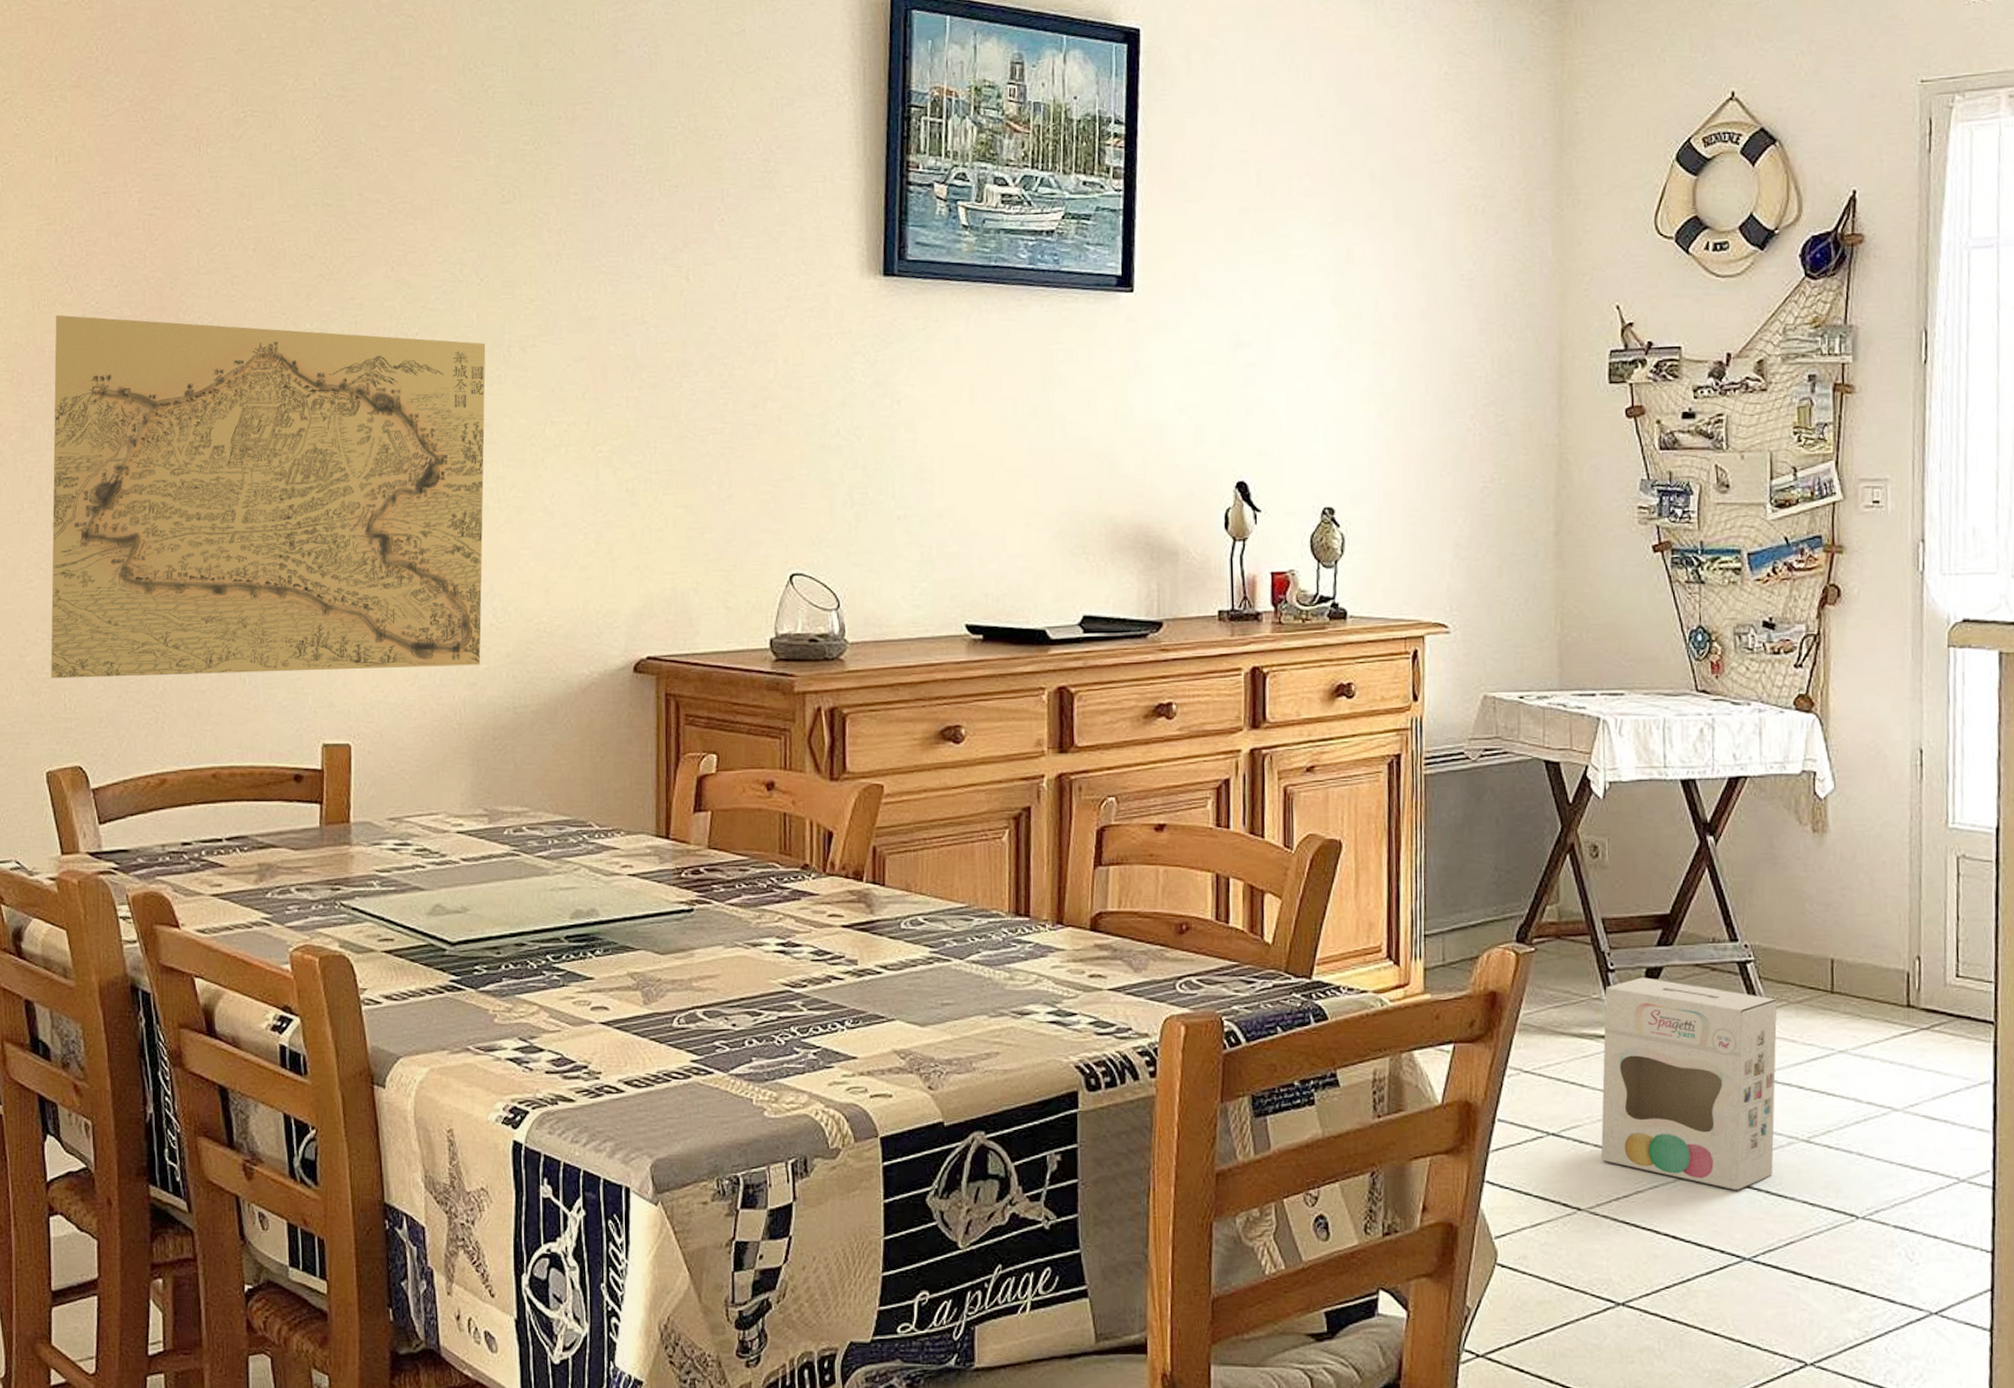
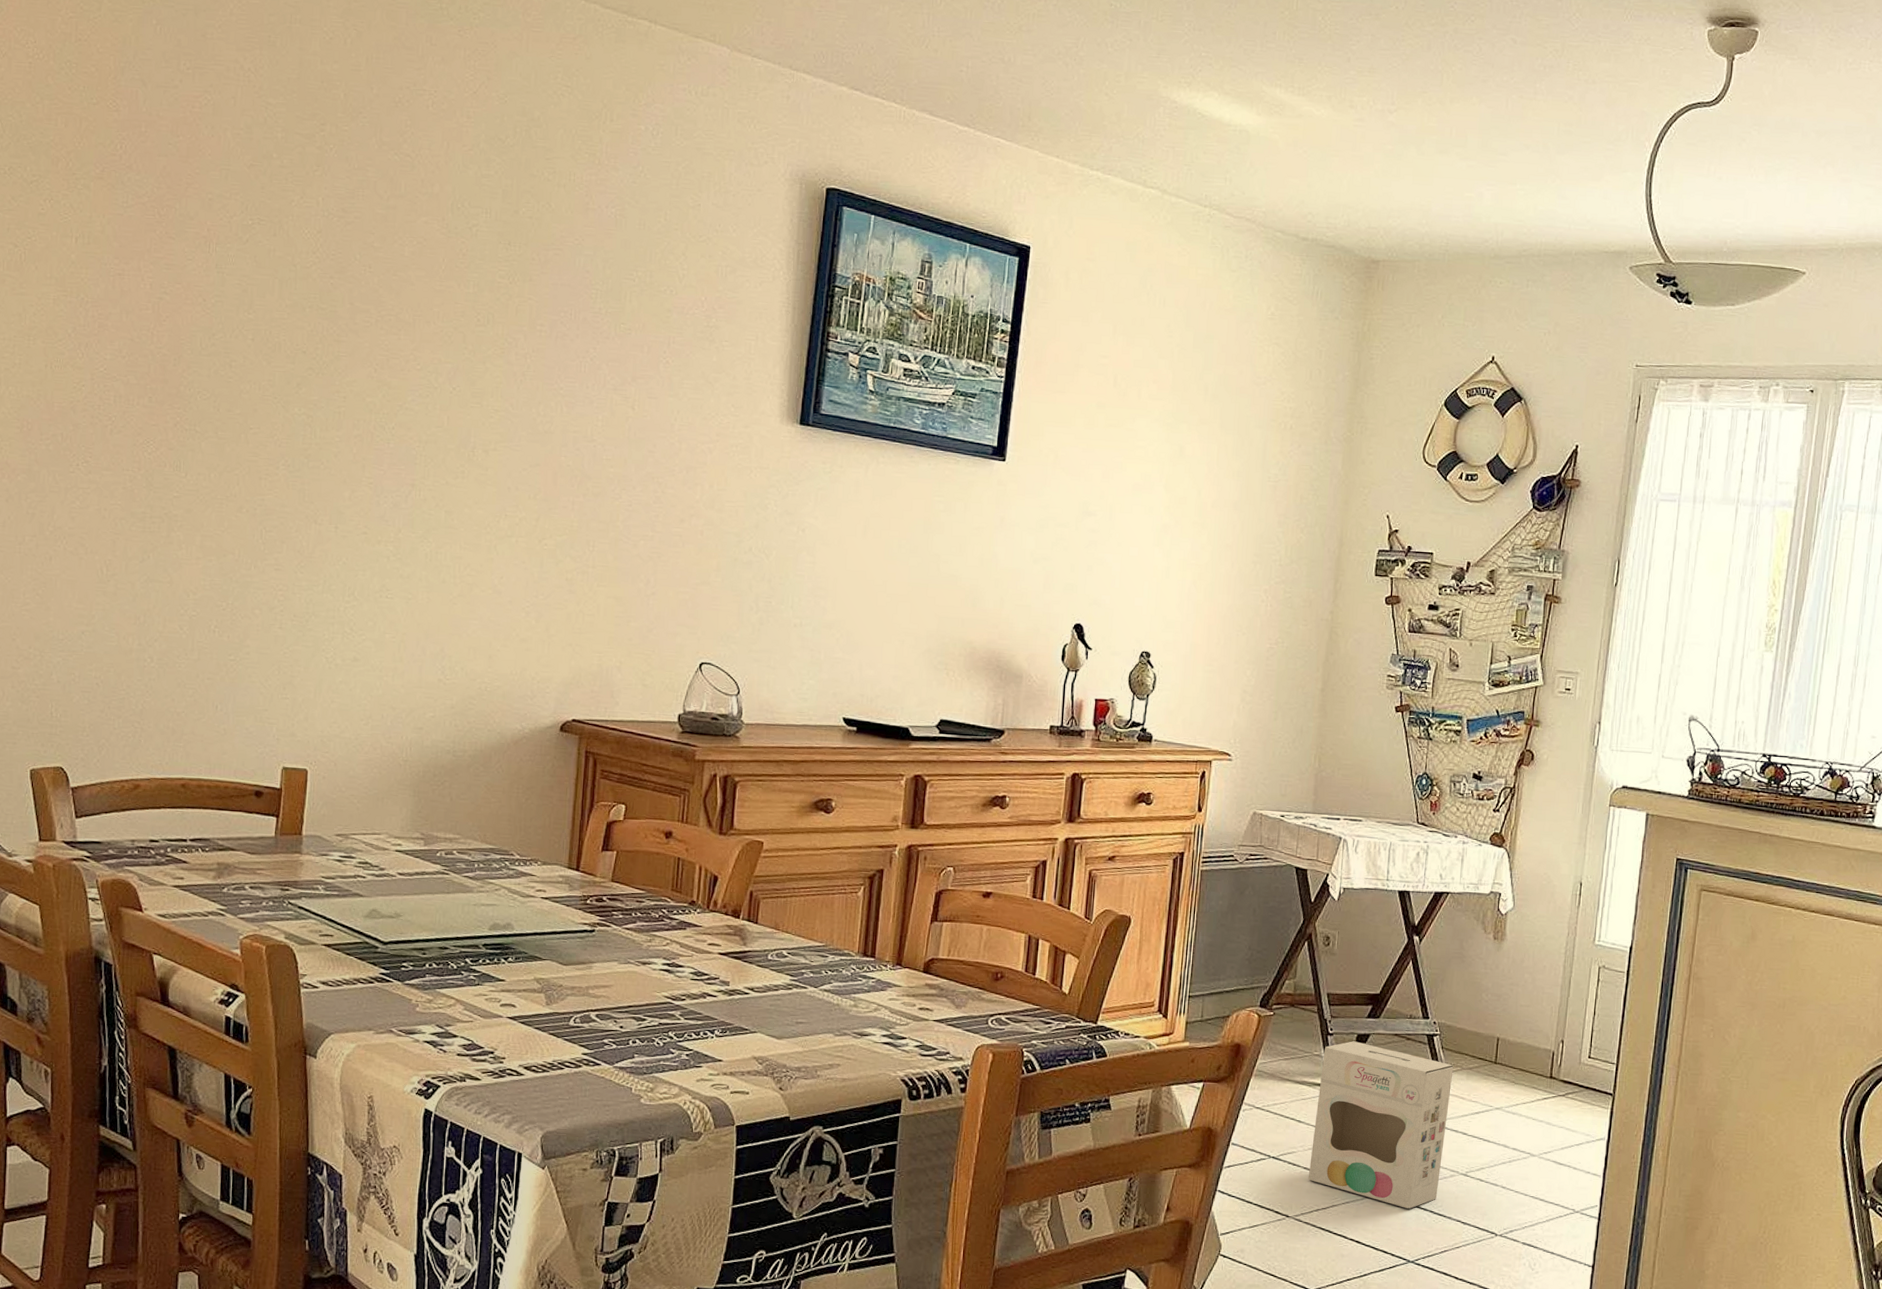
map: present [50,315,486,679] -> none [40,375,453,713]

